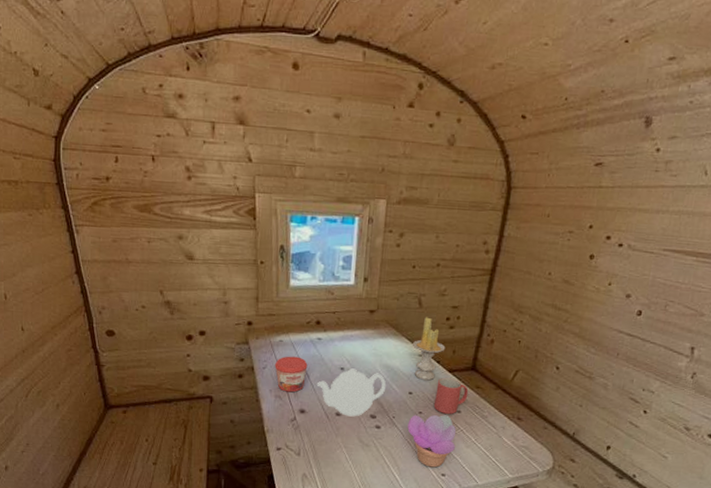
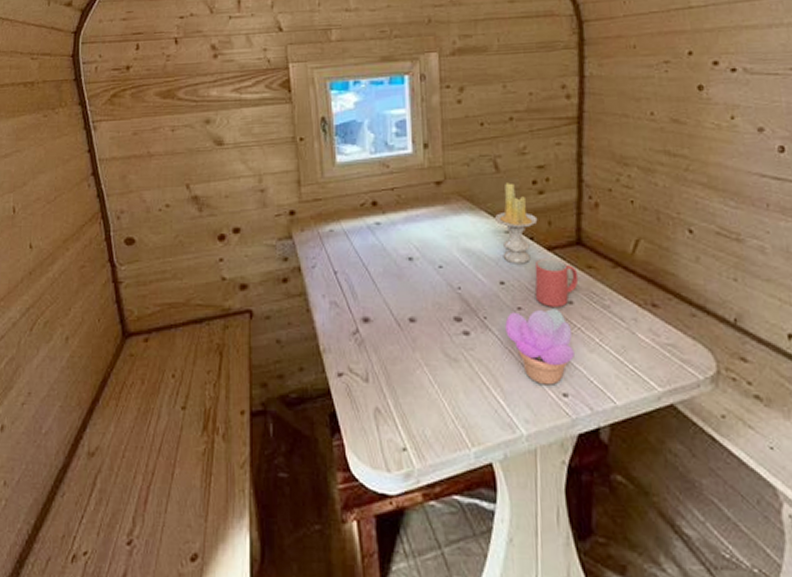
jam: present [274,356,308,393] -> none [326,248,367,296]
teapot: present [316,368,387,417] -> none [380,257,470,322]

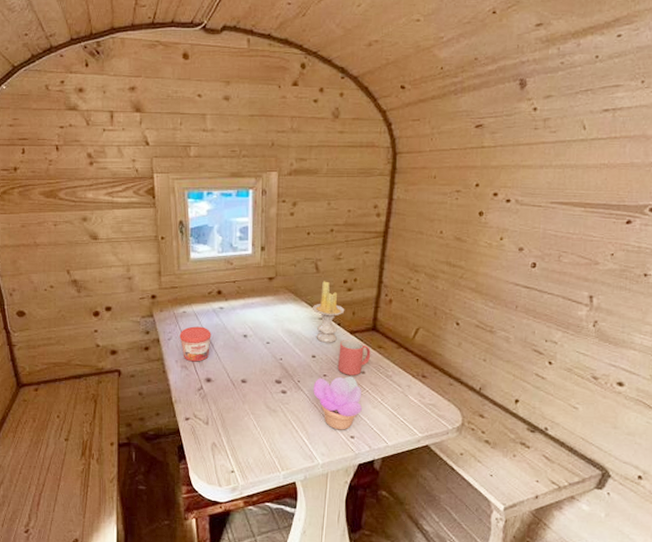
jam: none [326,248,367,296] -> present [179,326,212,362]

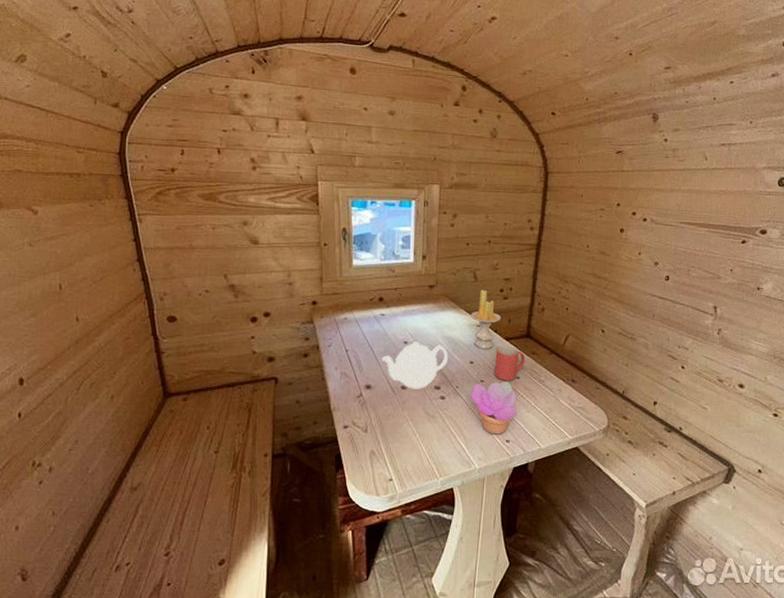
jam: present [179,326,212,362] -> none [340,333,372,369]
teapot: none [221,335,290,383] -> present [381,342,449,389]

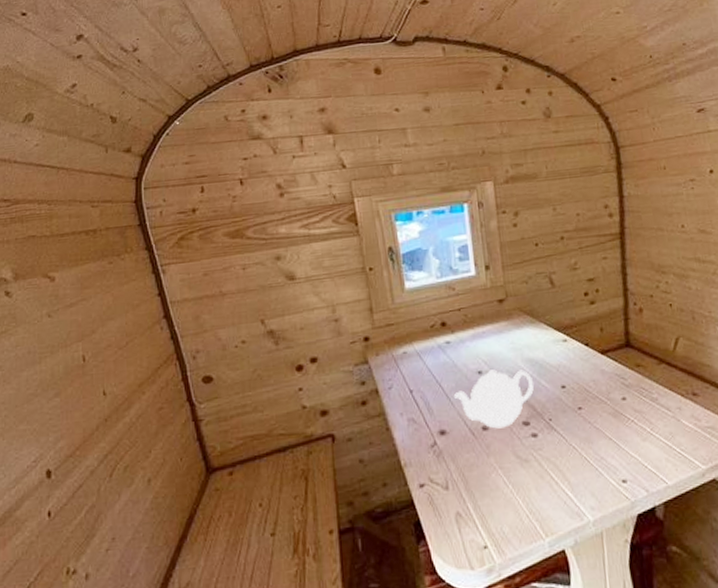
candle: present [470,289,501,350] -> none [552,296,591,369]
succulent plant: present [471,382,517,435] -> none [568,405,630,475]
mug: present [494,345,525,381] -> none [591,360,630,405]

